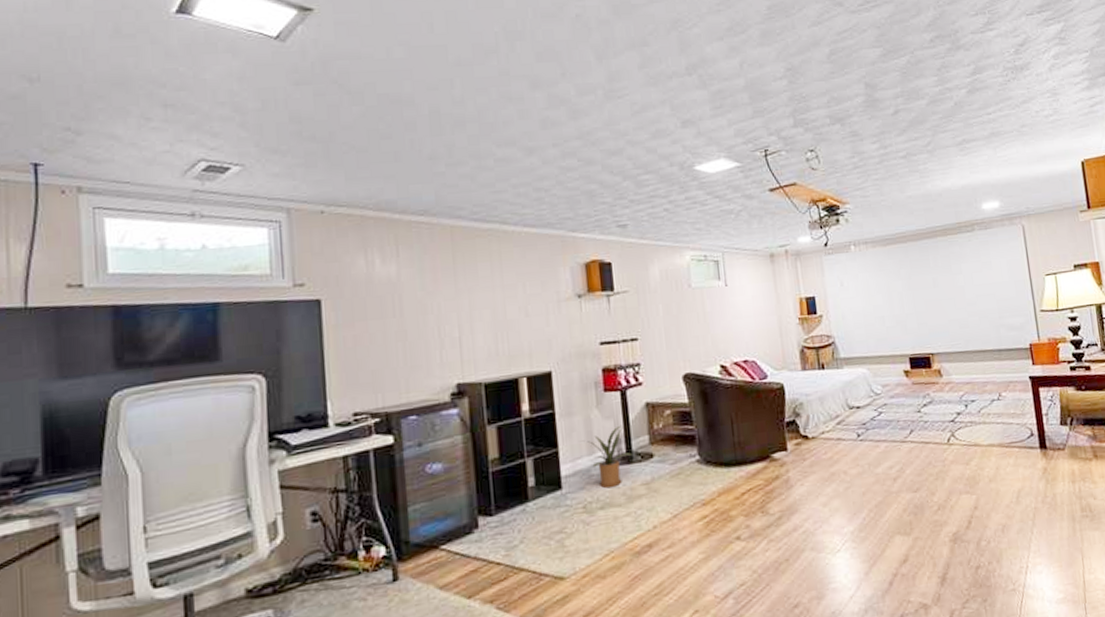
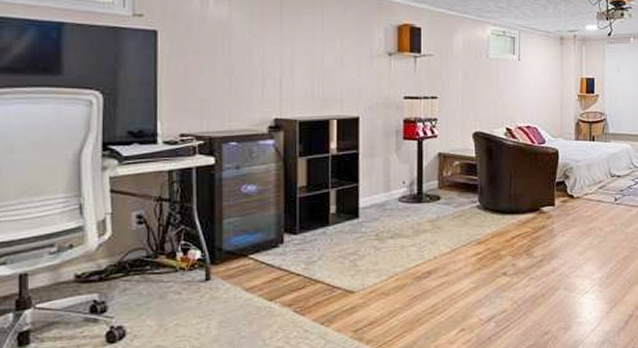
house plant: present [581,425,632,489] -> none [379,169,422,222]

